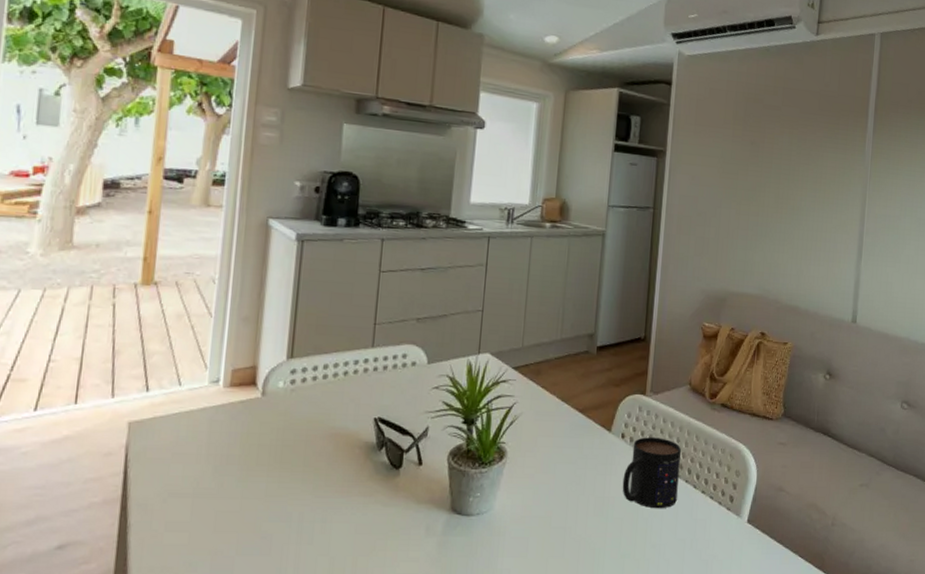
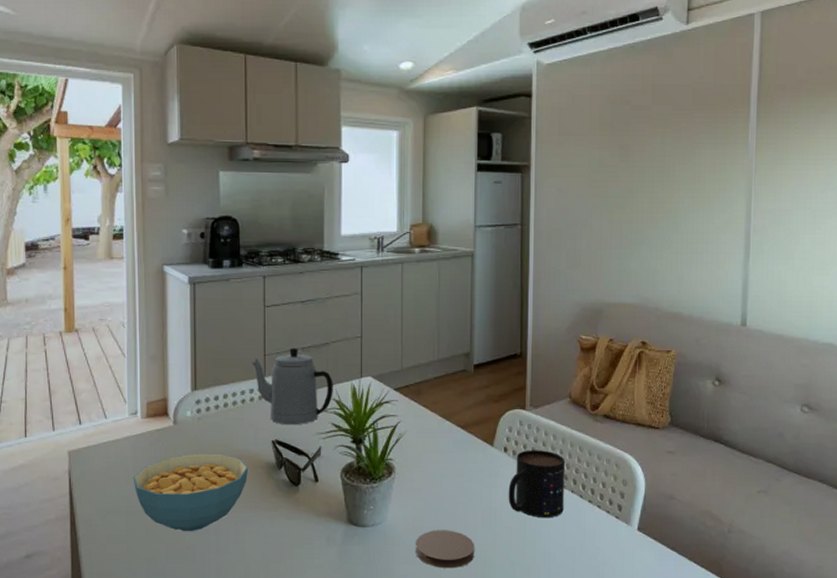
cereal bowl: none [205,429,345,518] -> present [133,453,249,531]
teapot: none [360,317,448,402] -> present [252,347,333,425]
coaster: none [522,520,585,562] -> present [416,530,475,569]

